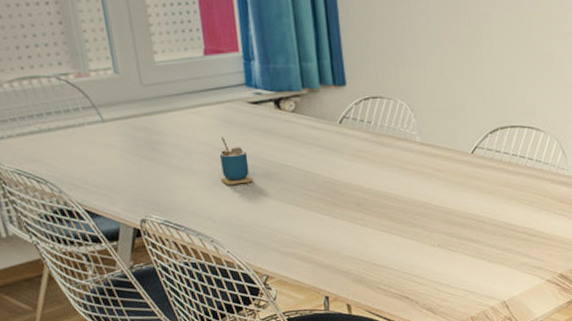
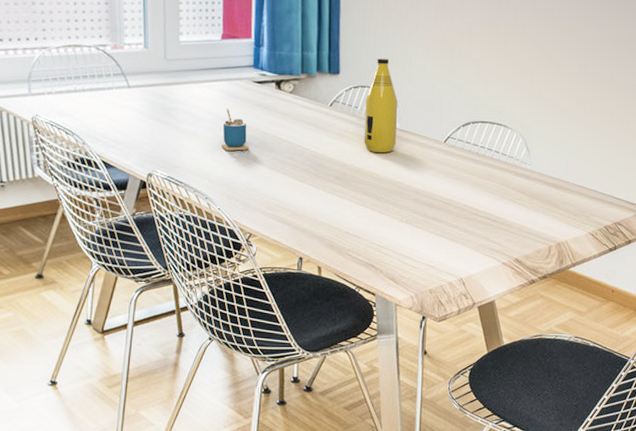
bottle: none [378,63,419,172] -> present [364,58,398,153]

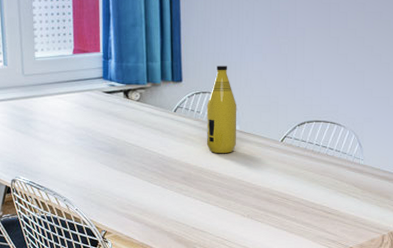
cup: present [222,109,249,151] -> none [77,118,101,156]

